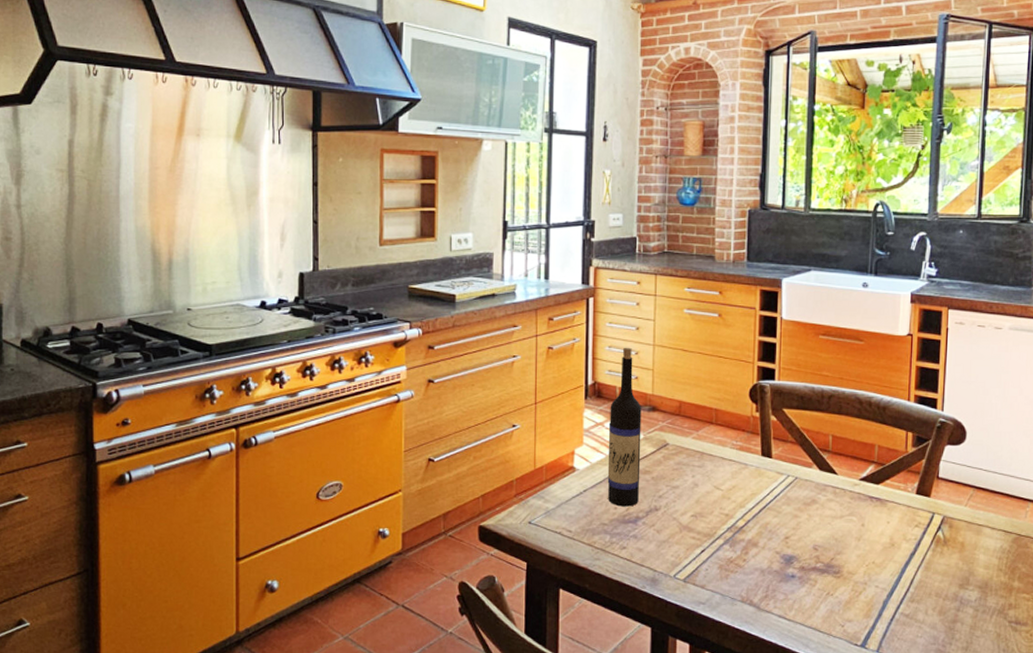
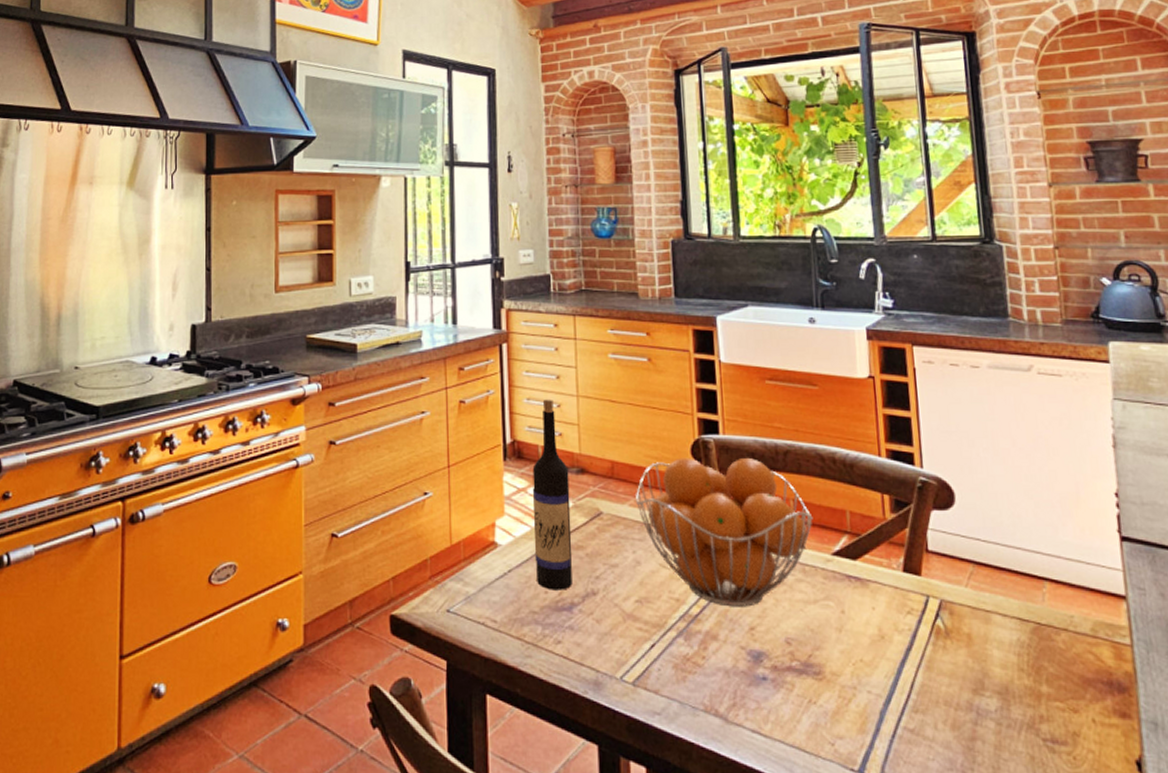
fruit basket: none [698,399,847,521] -> present [636,457,813,607]

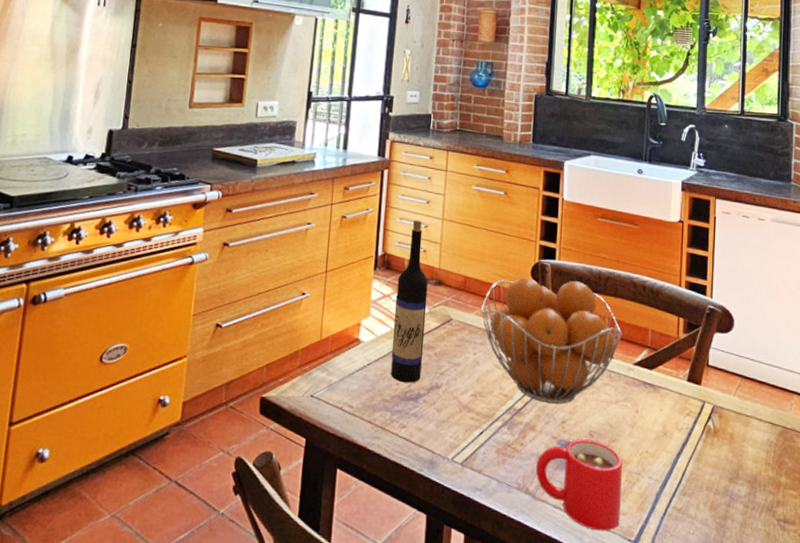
mug: none [723,648,837,759] -> present [535,439,623,531]

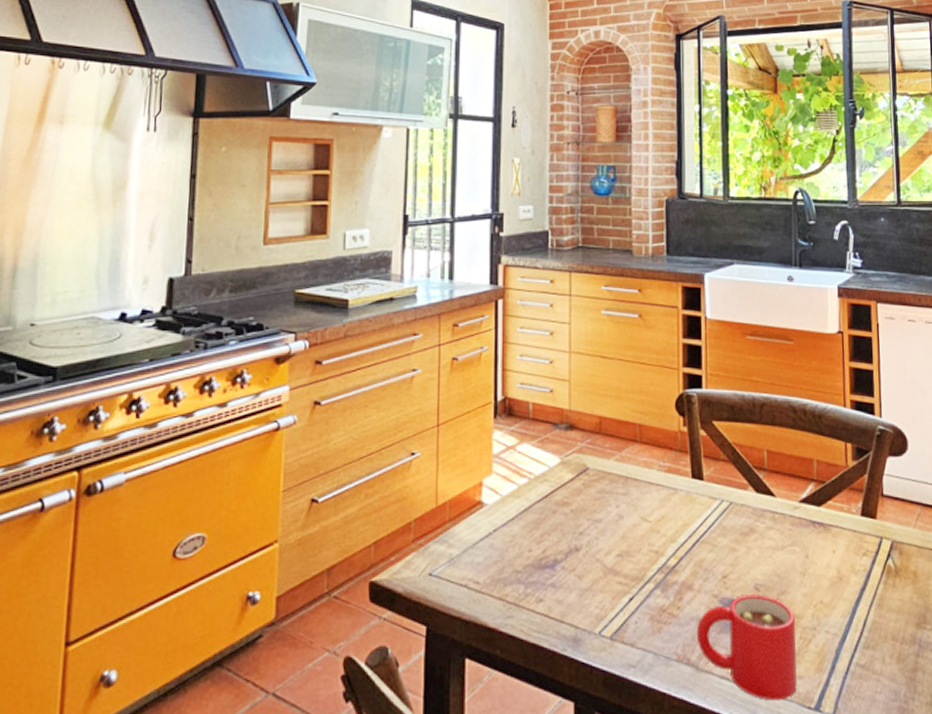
wine bottle: present [391,220,428,383] -> none [520,355,558,548]
fruit basket: present [481,277,622,404] -> none [622,410,784,557]

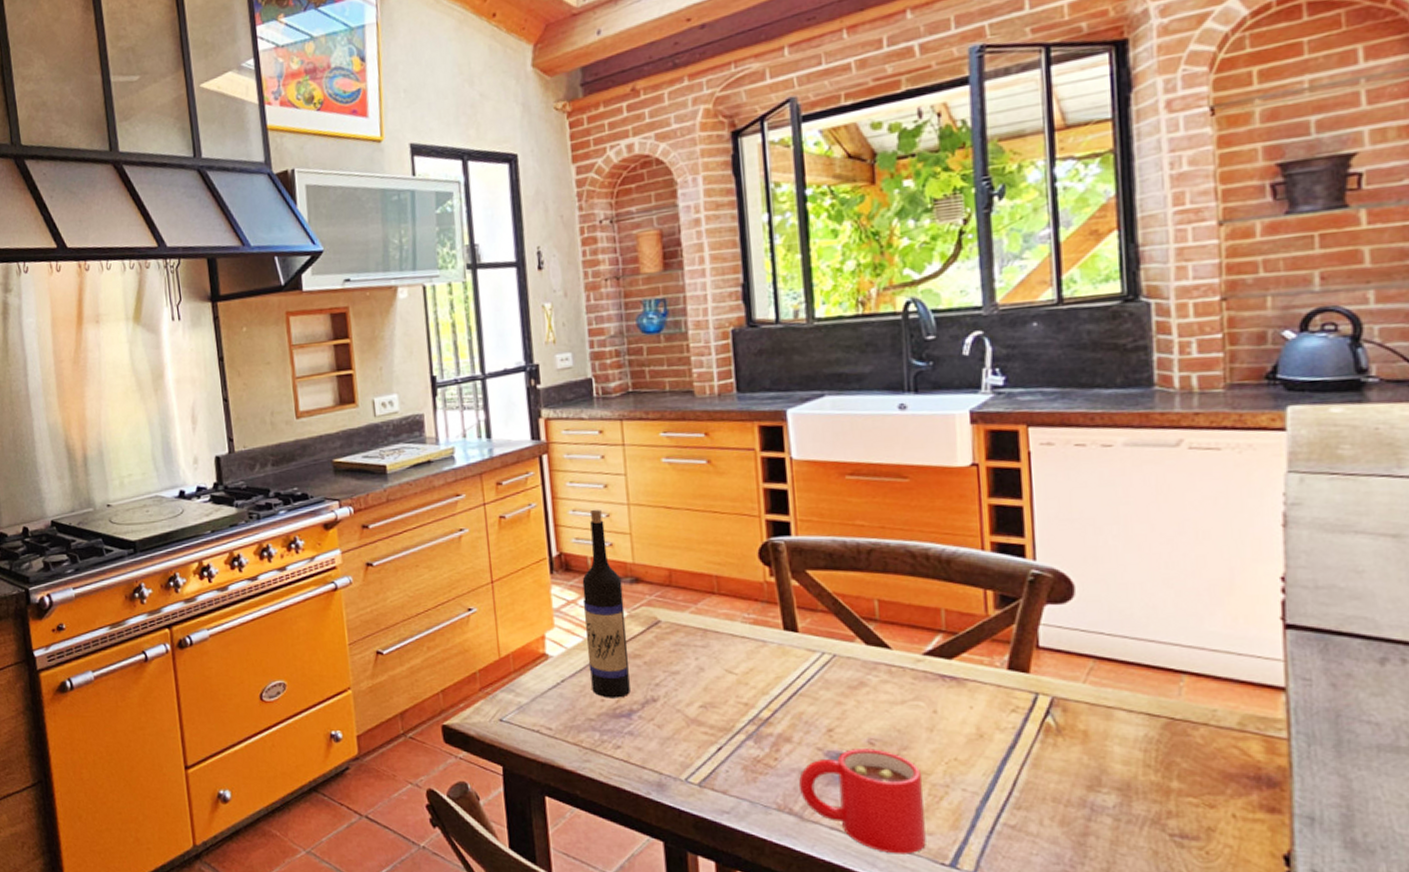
wine bottle: none [520,355,558,548] -> present [582,509,631,698]

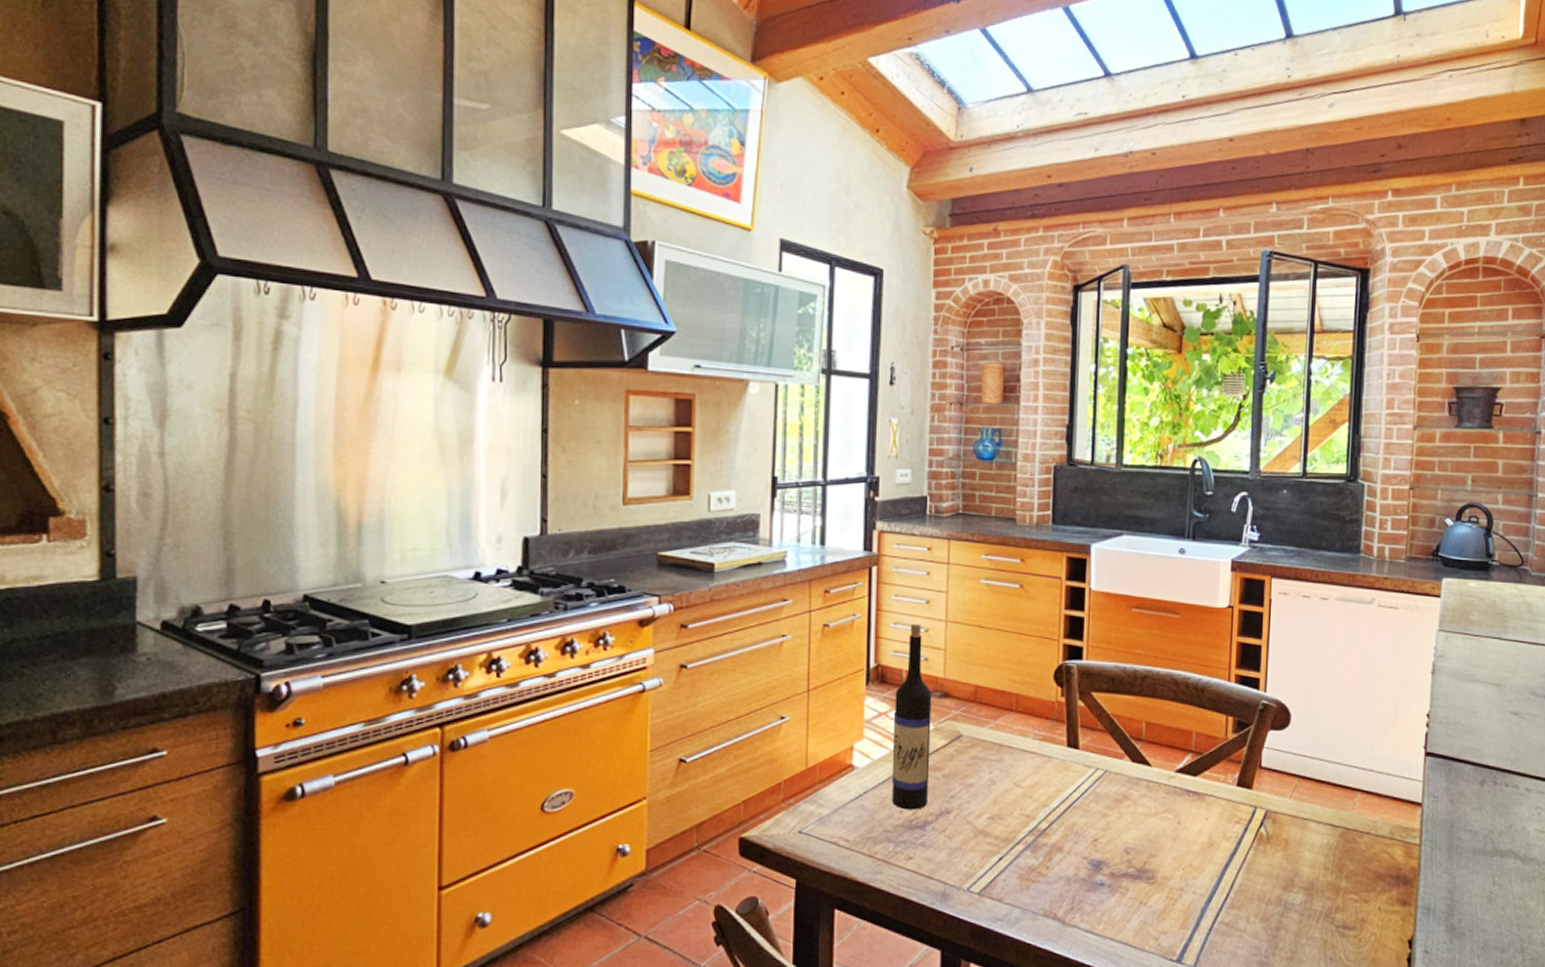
mug: present [798,749,926,854] -> none [1064,857,1164,953]

